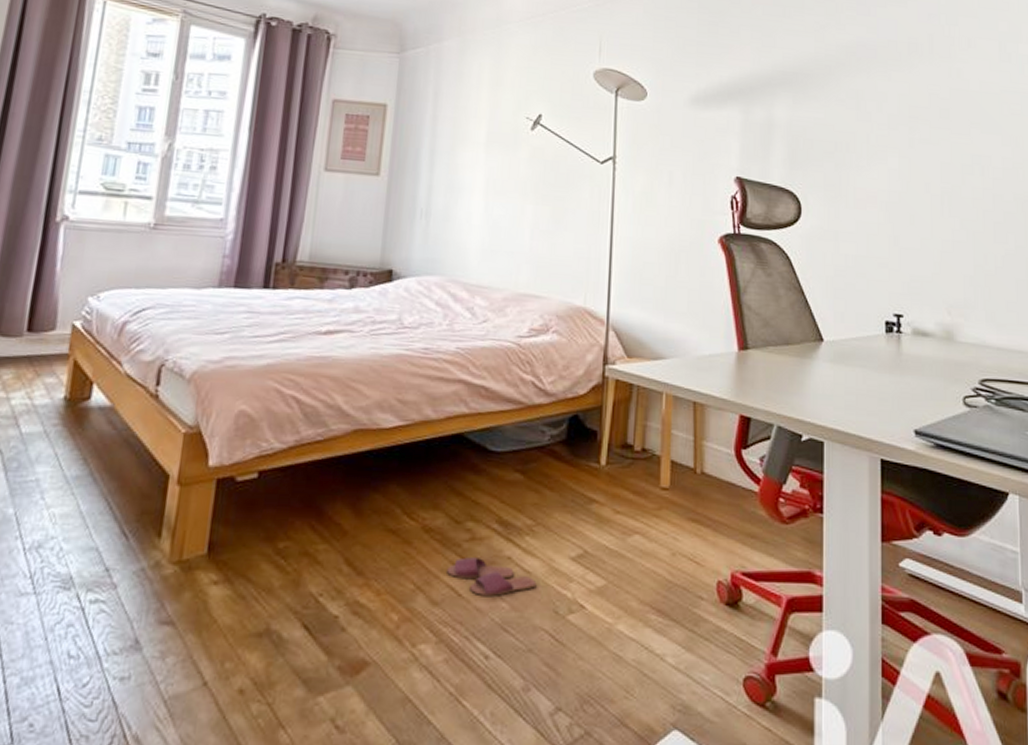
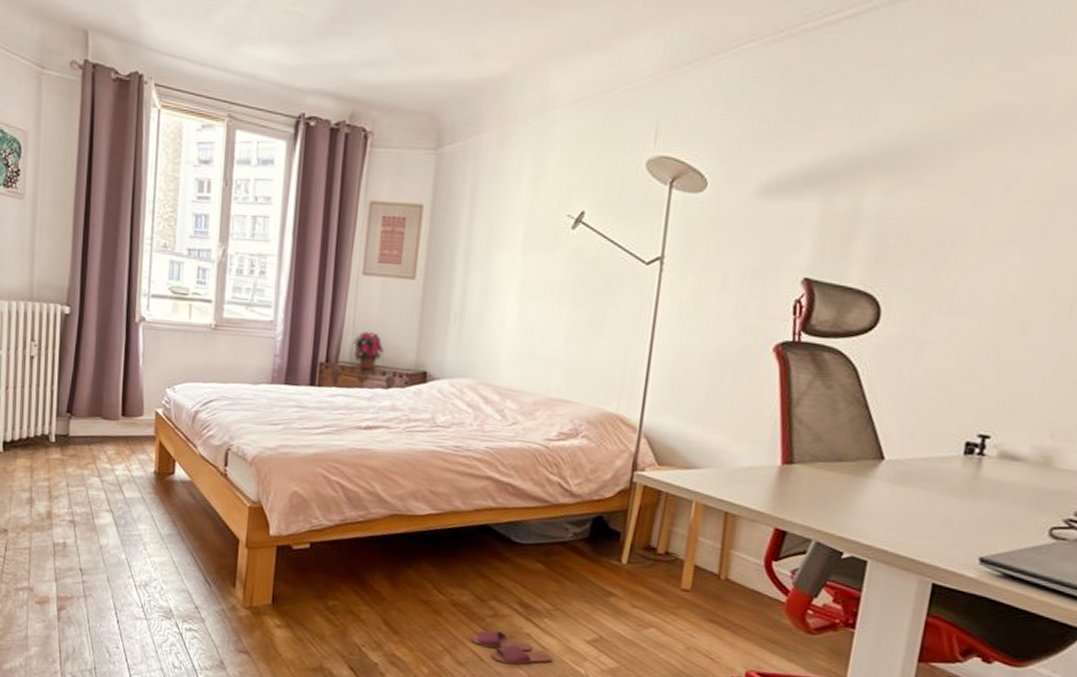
potted flower: none [313,229,347,272] -> present [353,331,384,372]

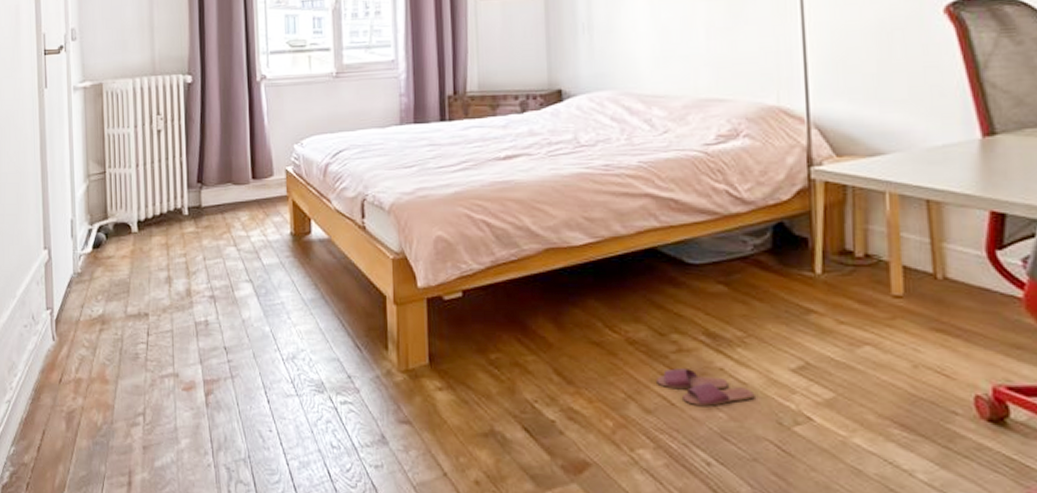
potted flower: present [353,331,384,372] -> none [479,56,513,98]

